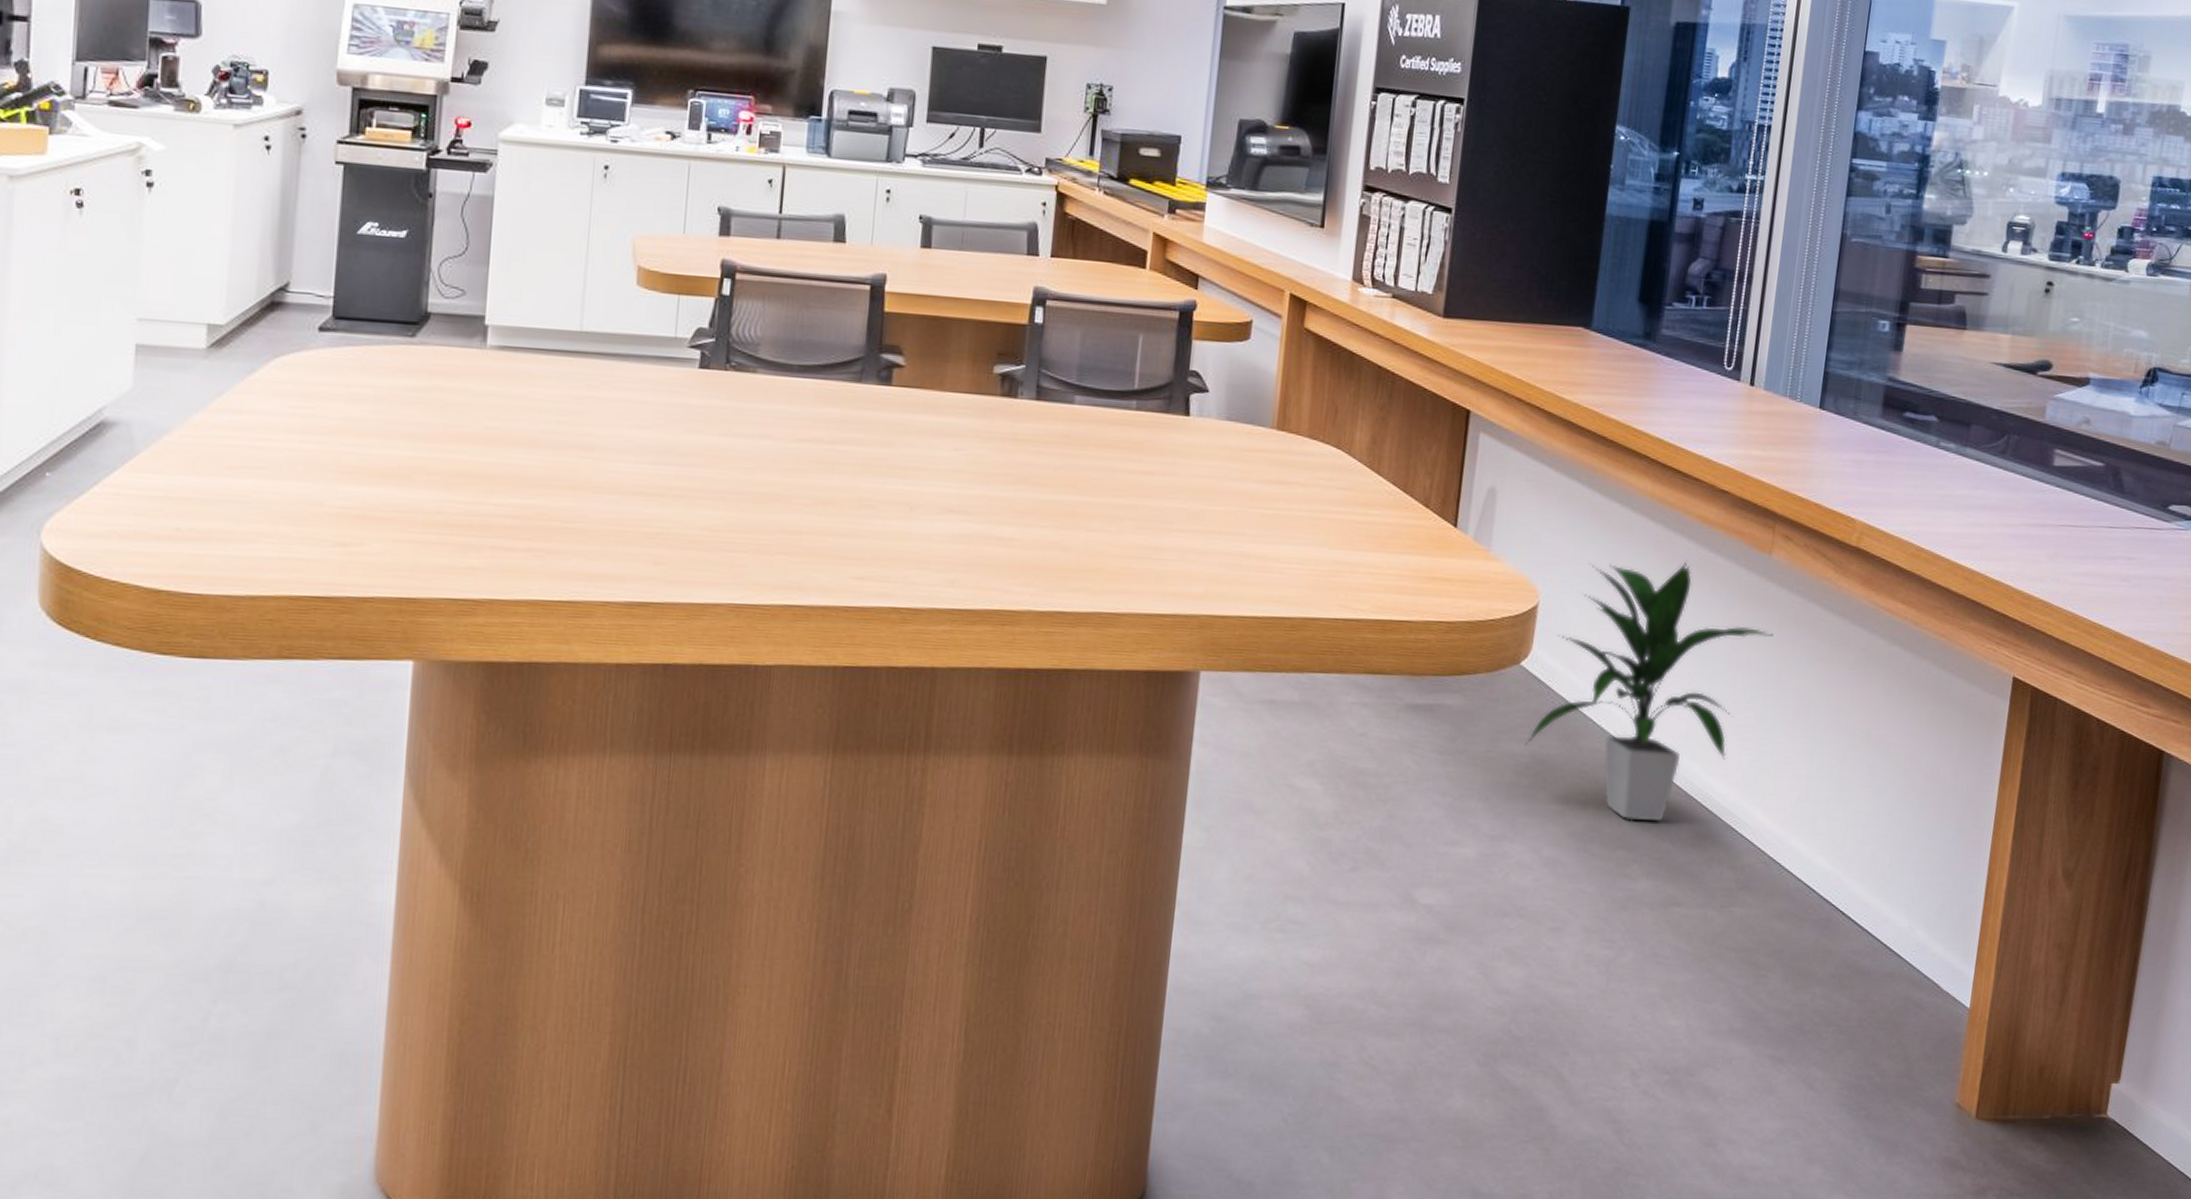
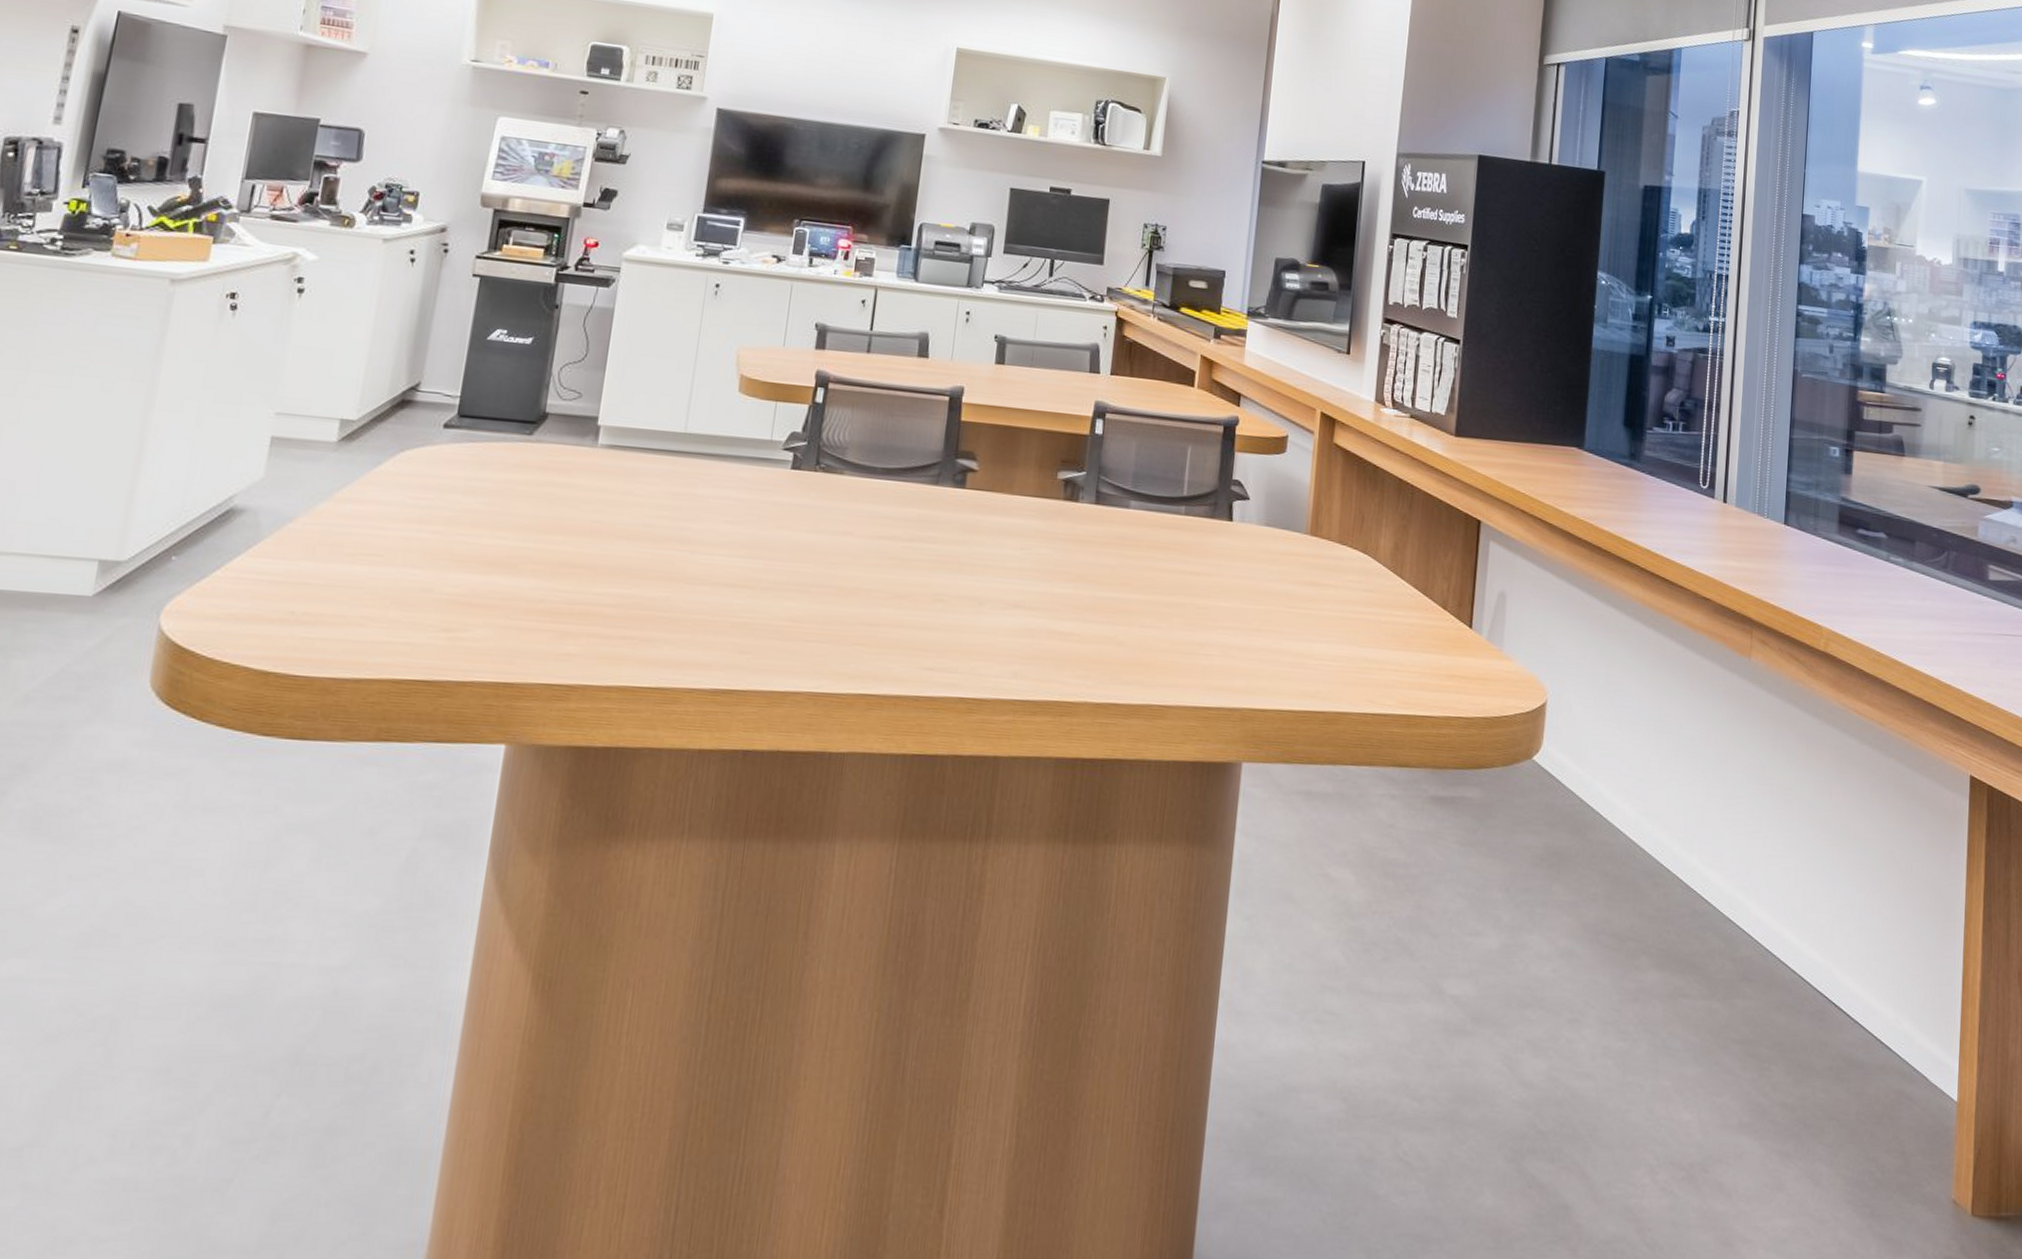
indoor plant: present [1524,562,1773,822] -> none [1538,663,1757,914]

